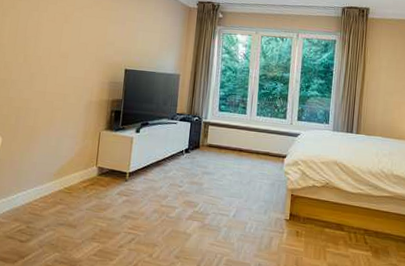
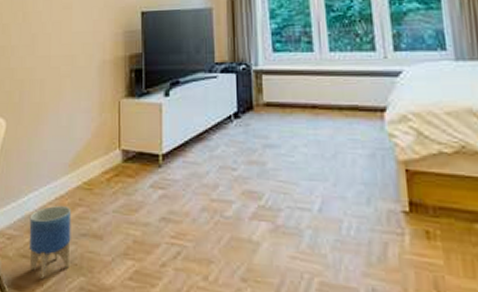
planter: none [14,203,53,253] -> present [28,206,72,279]

